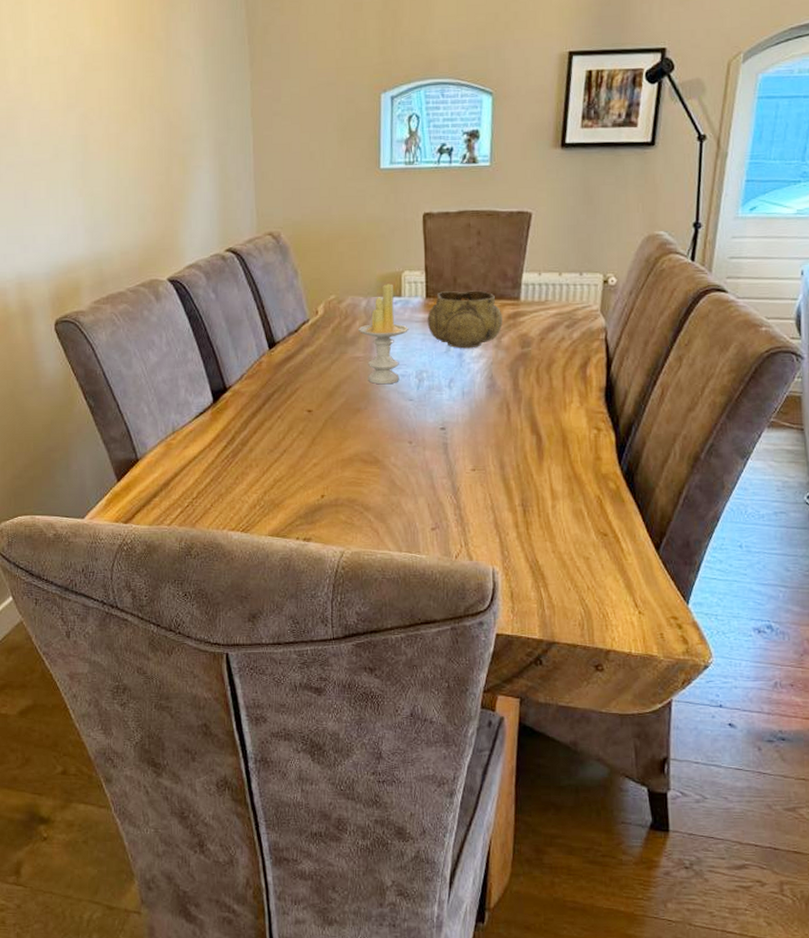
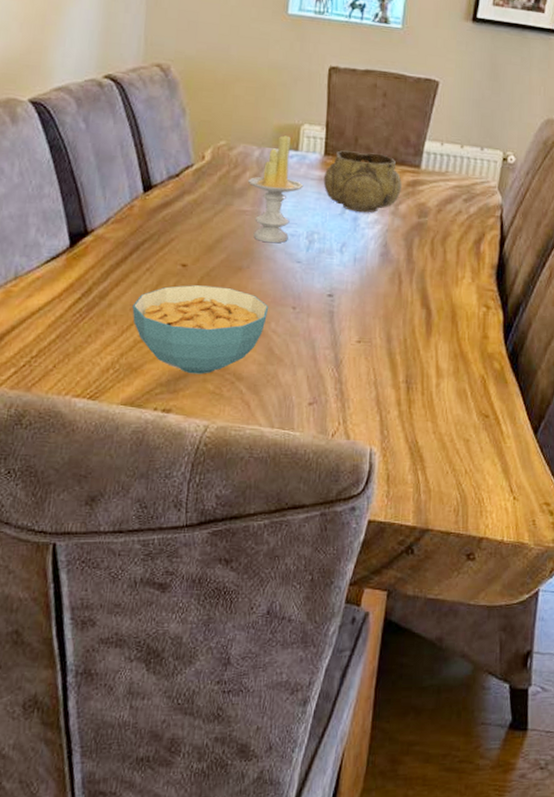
cereal bowl: none [269,428,388,507] -> present [132,285,269,374]

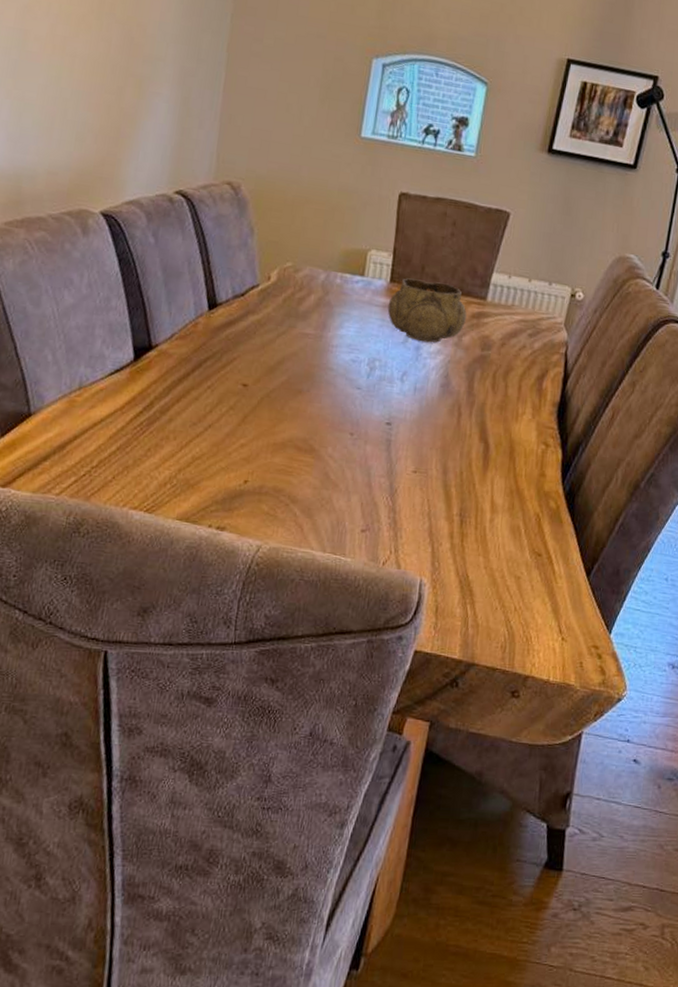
cereal bowl: present [132,285,269,374] -> none [192,405,327,495]
candle: present [247,135,304,243] -> none [311,260,368,368]

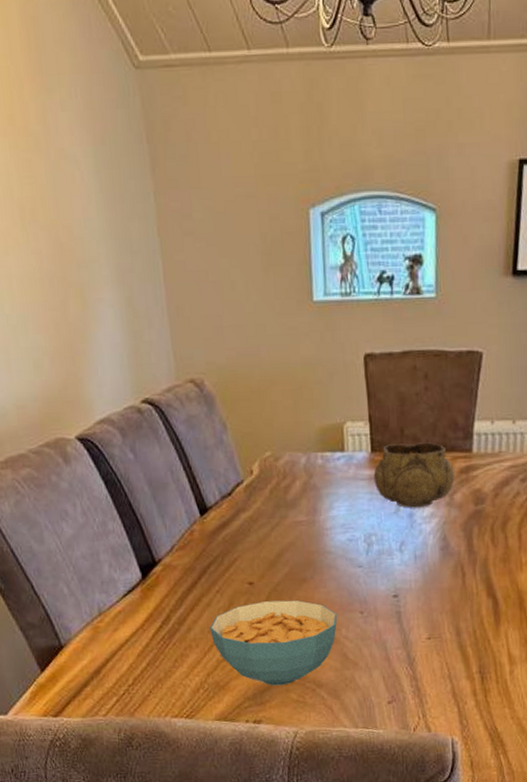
cereal bowl: none [192,405,327,495] -> present [210,600,338,686]

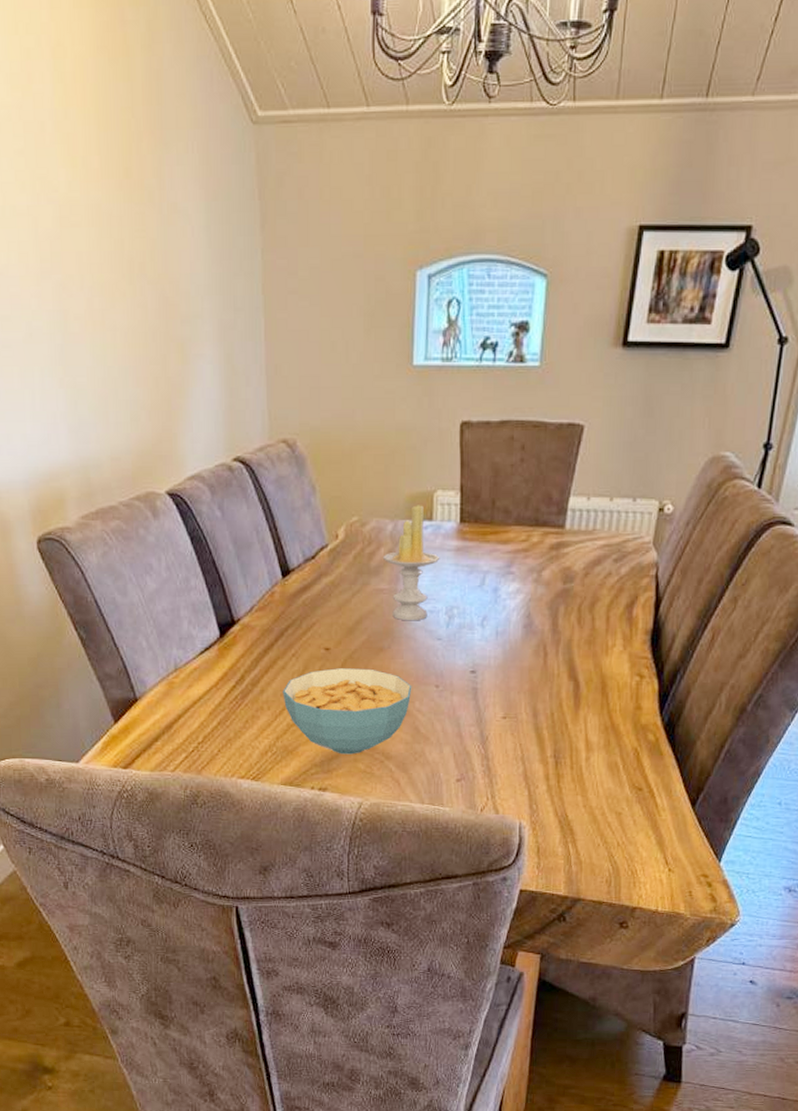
candle: none [298,437,355,551] -> present [382,505,440,621]
decorative bowl: present [373,442,455,508] -> none [460,516,544,583]

